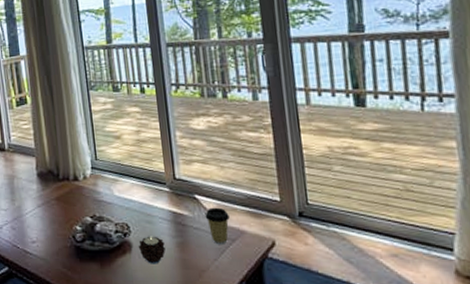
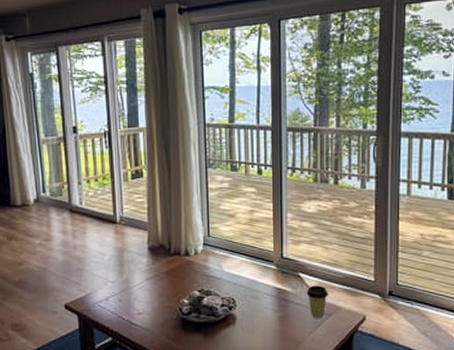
candle: present [138,236,166,264] -> none [241,310,267,336]

